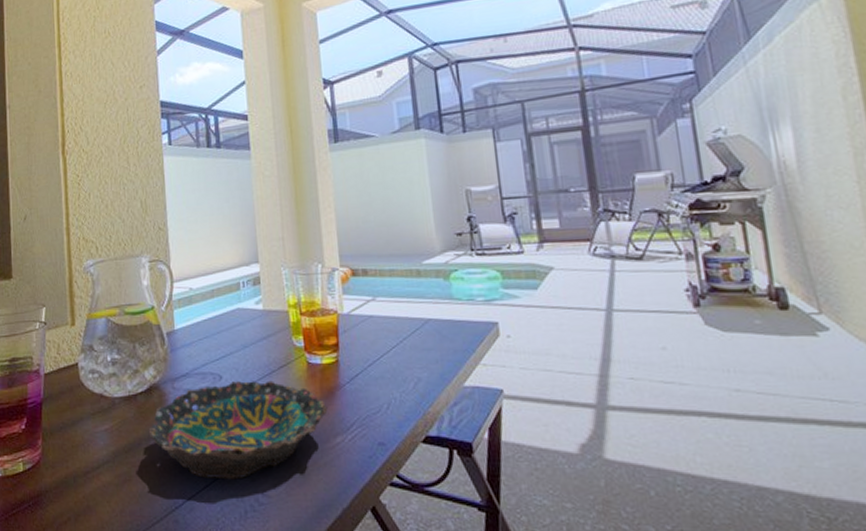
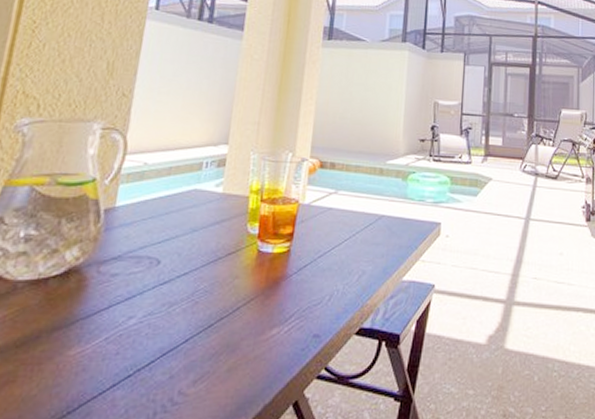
bowl: present [148,380,328,480] -> none [53,267,270,377]

